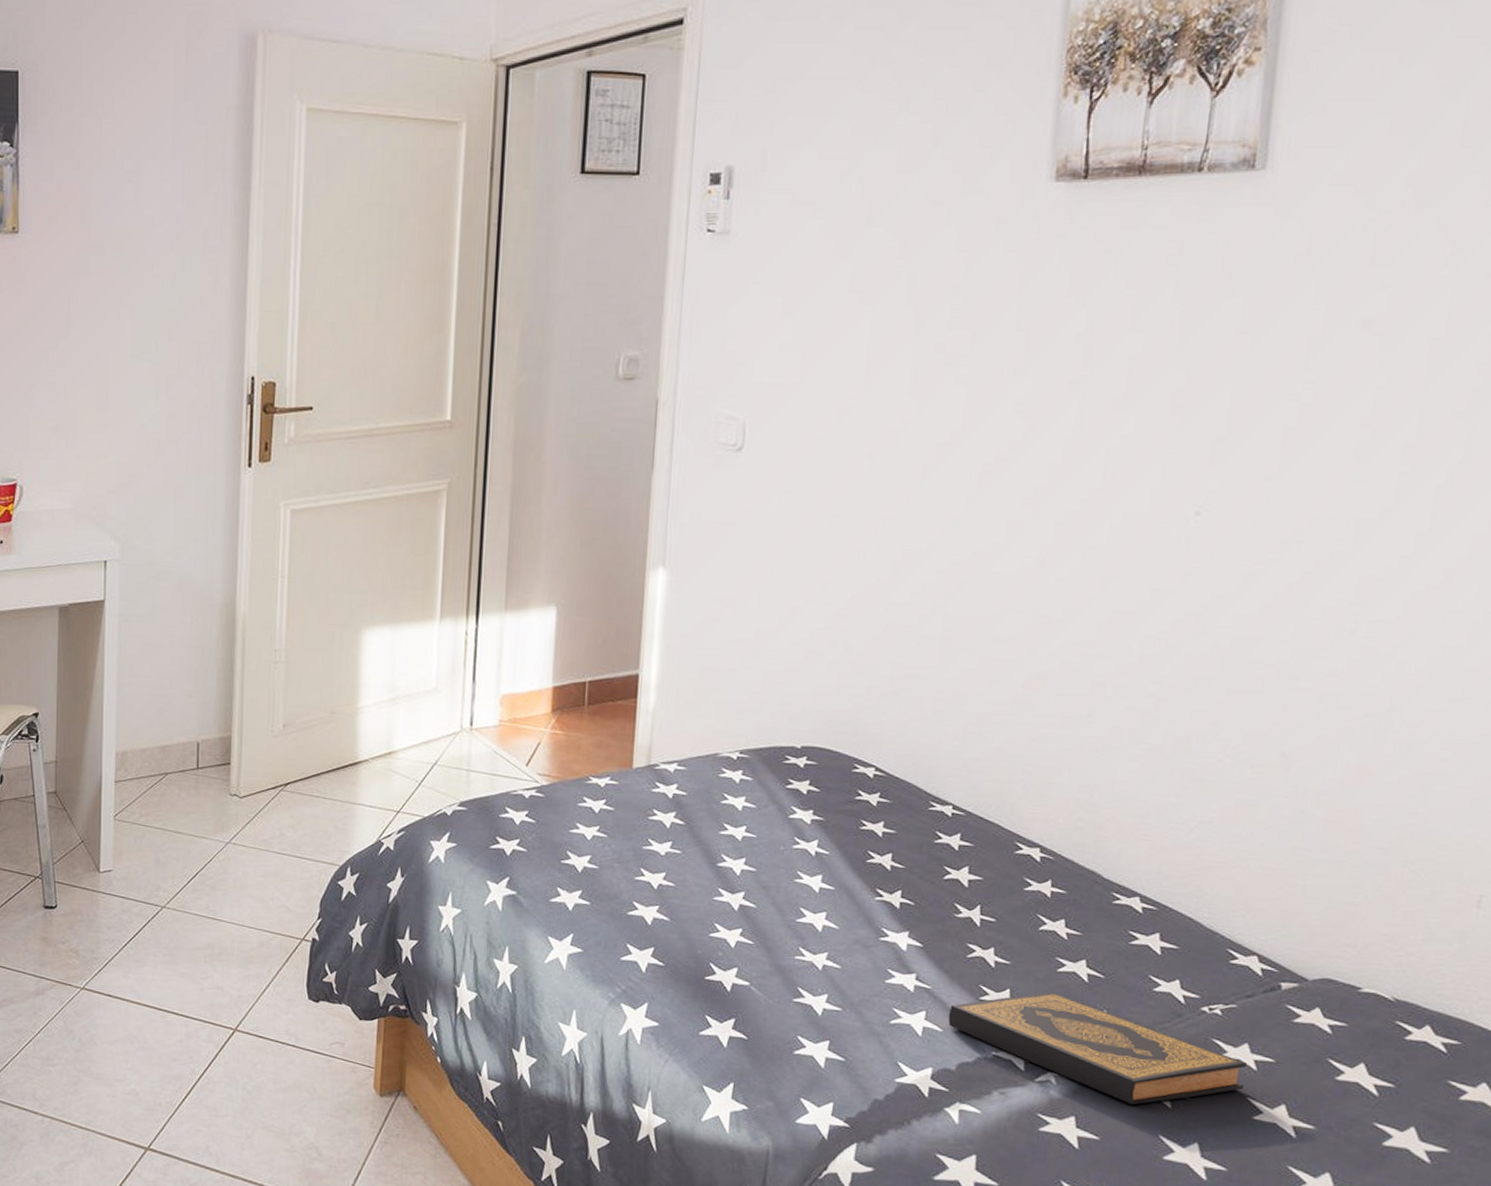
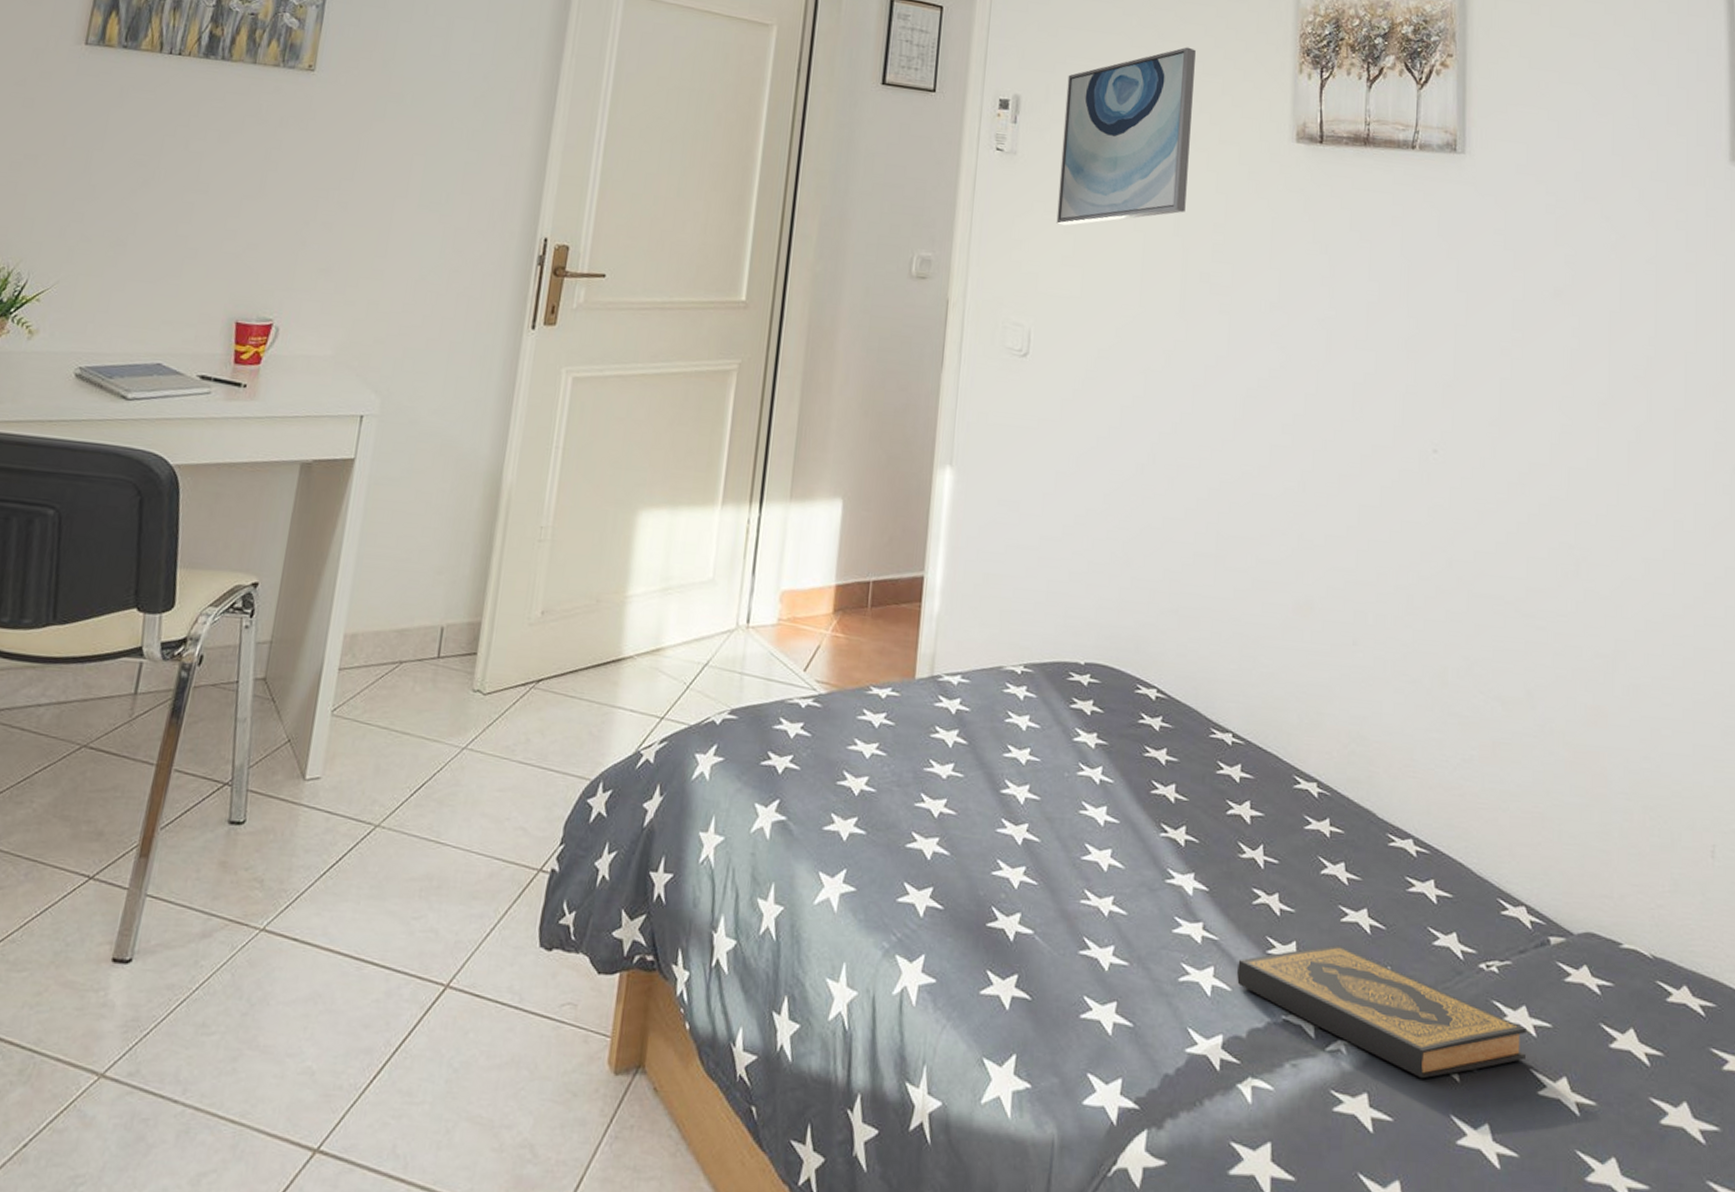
wall art: none [773,83,938,307] -> present [1056,47,1196,226]

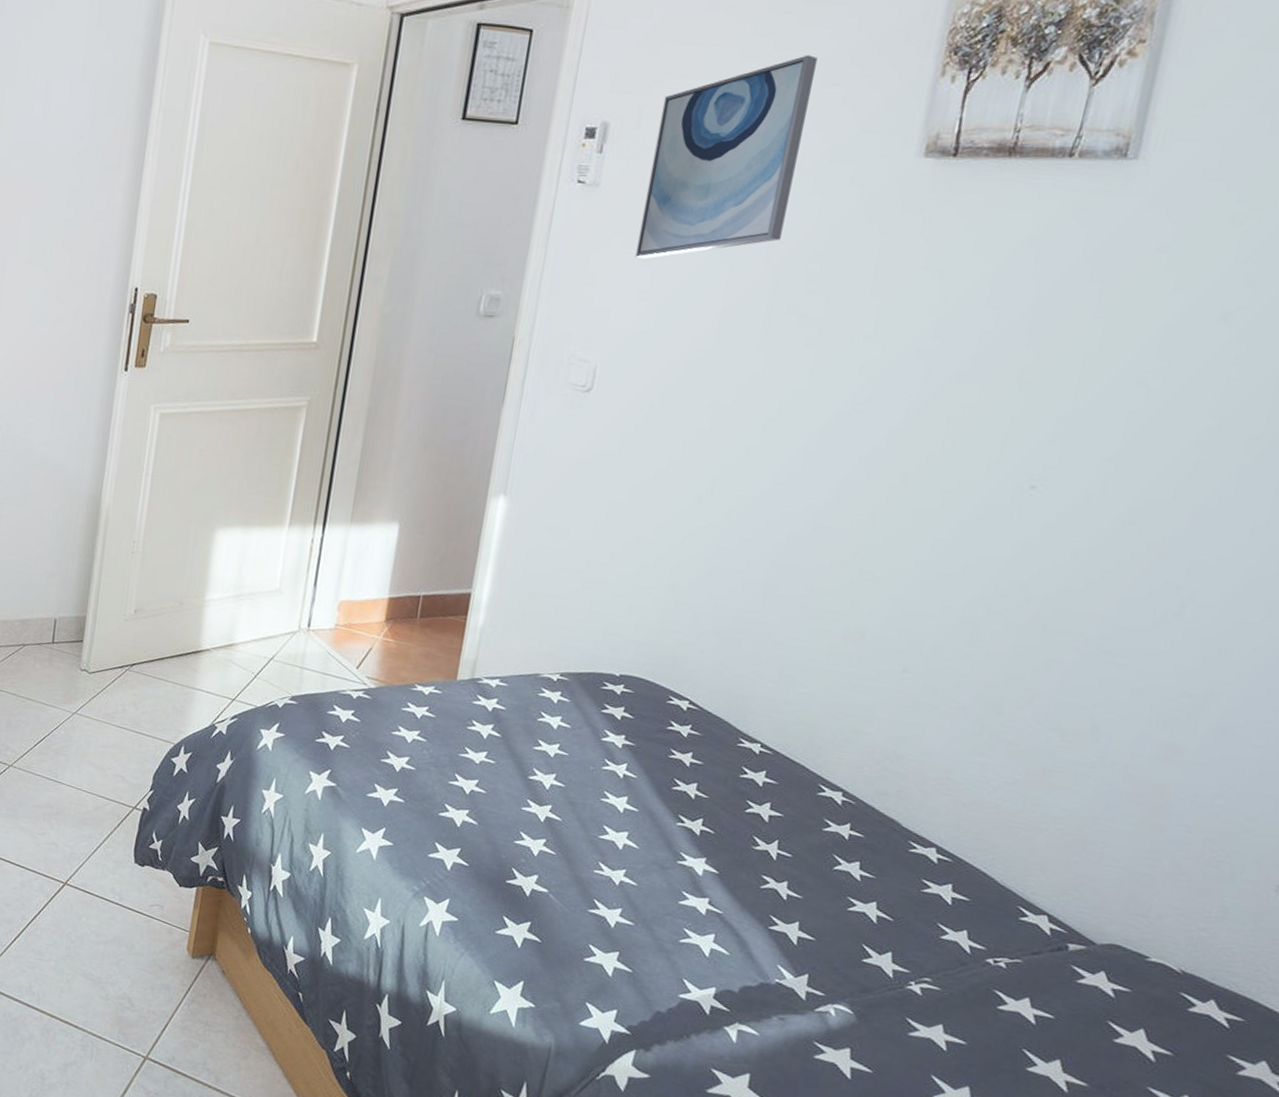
hardback book: present [1237,945,1526,1079] -> none [735,928,1026,1044]

